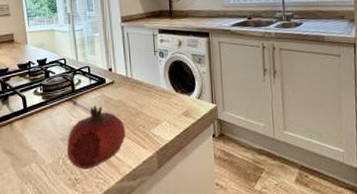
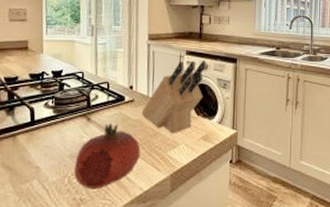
knife block: none [122,37,180,112] -> present [141,60,207,134]

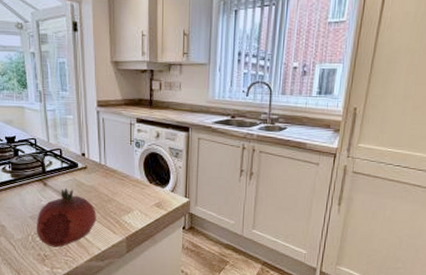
knife block: present [141,60,207,134] -> none [95,128,158,200]

